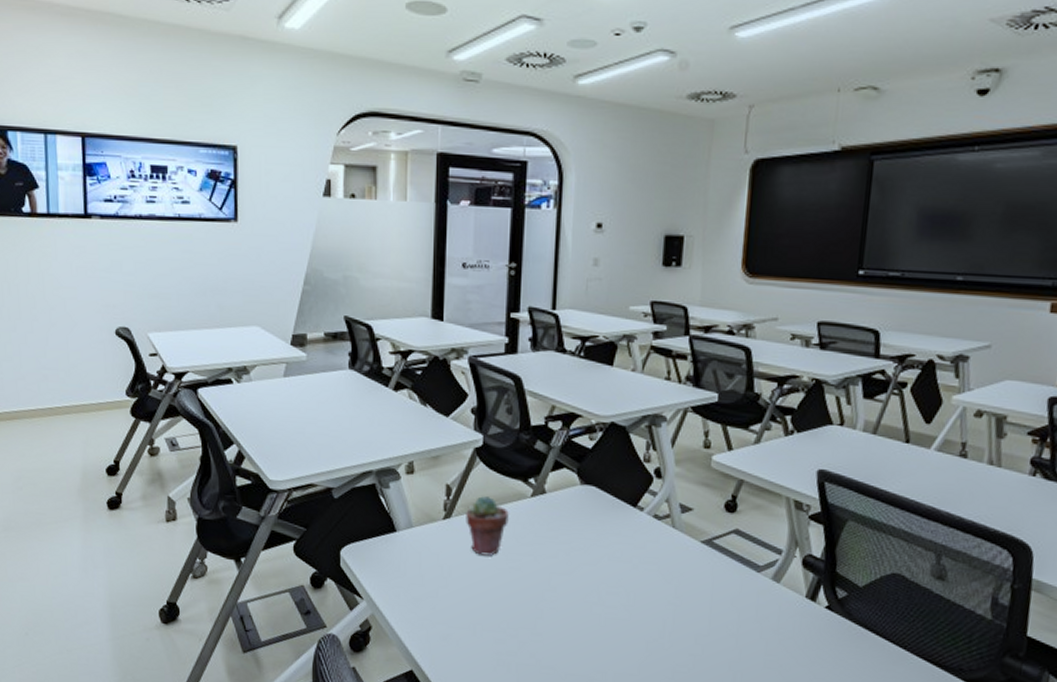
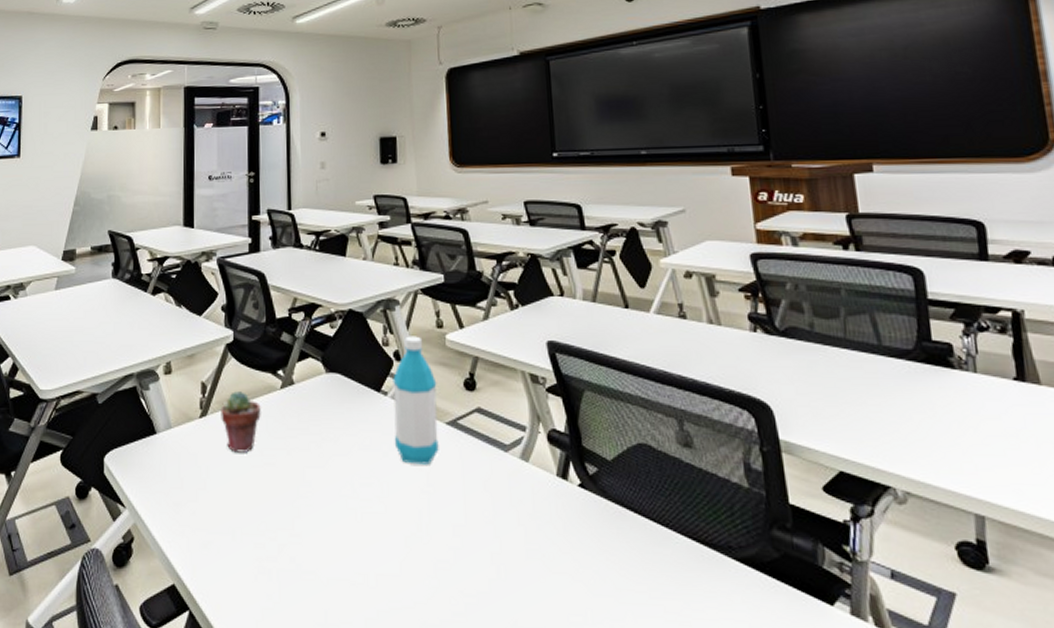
water bottle: none [645,454,697,579] -> present [393,336,439,465]

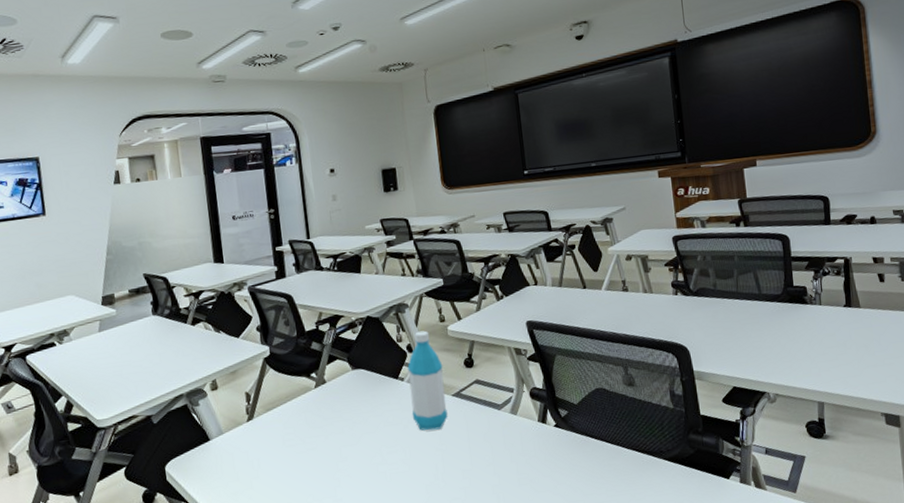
potted succulent: present [221,391,261,453] -> none [265,395,300,445]

